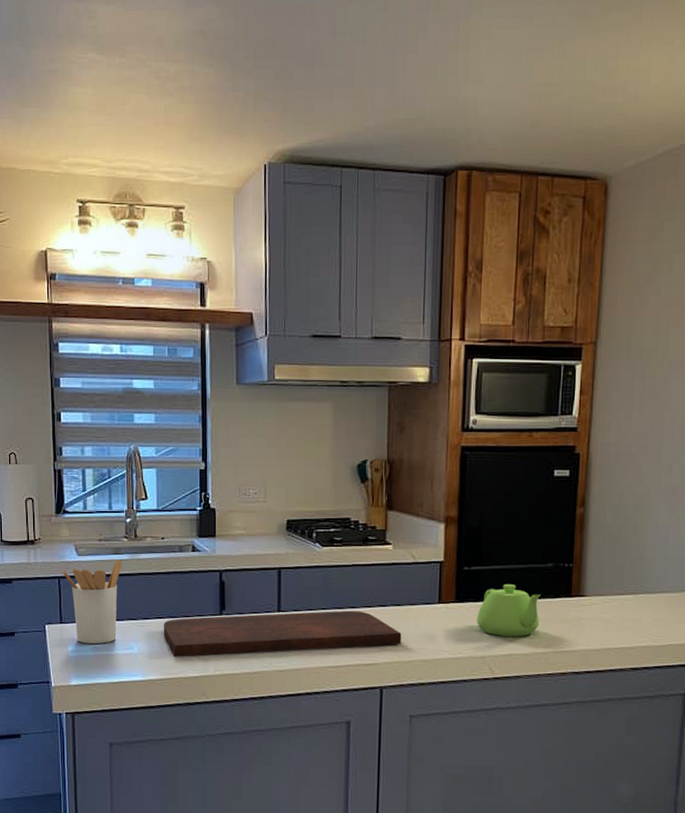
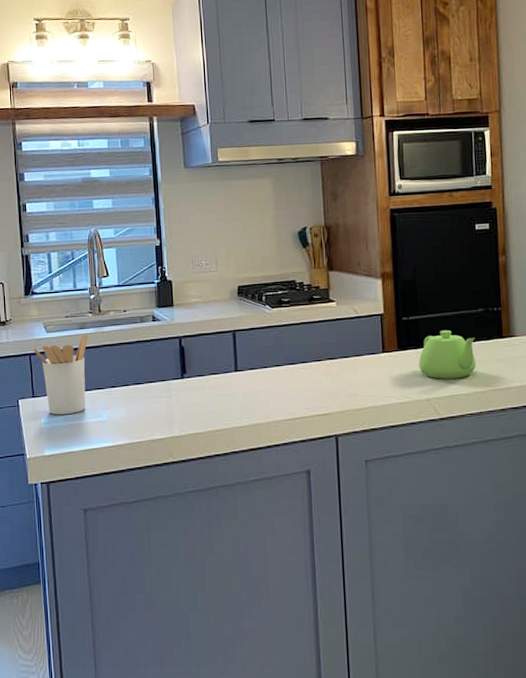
cutting board: present [163,610,402,657] -> none [129,365,352,421]

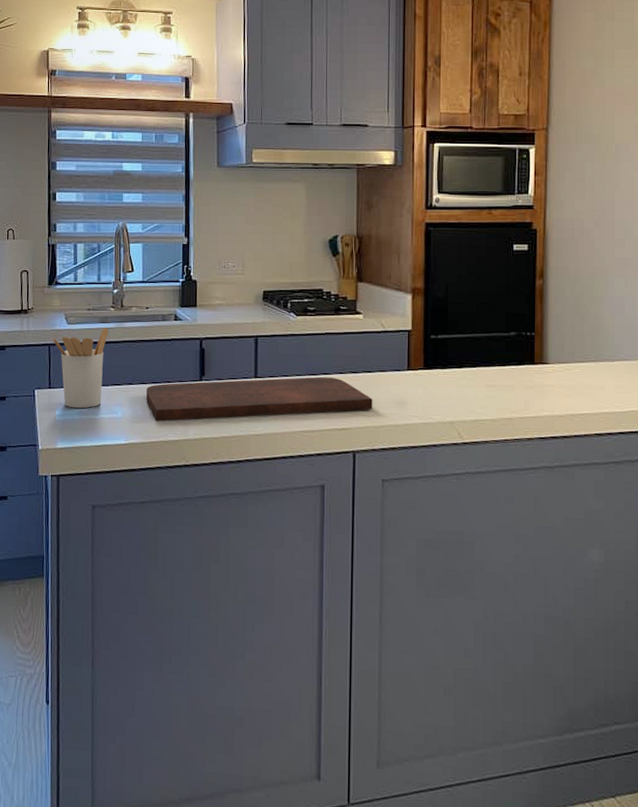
cutting board: none [129,365,352,421] -> present [146,376,373,421]
teapot: present [418,329,477,379] -> none [444,351,505,403]

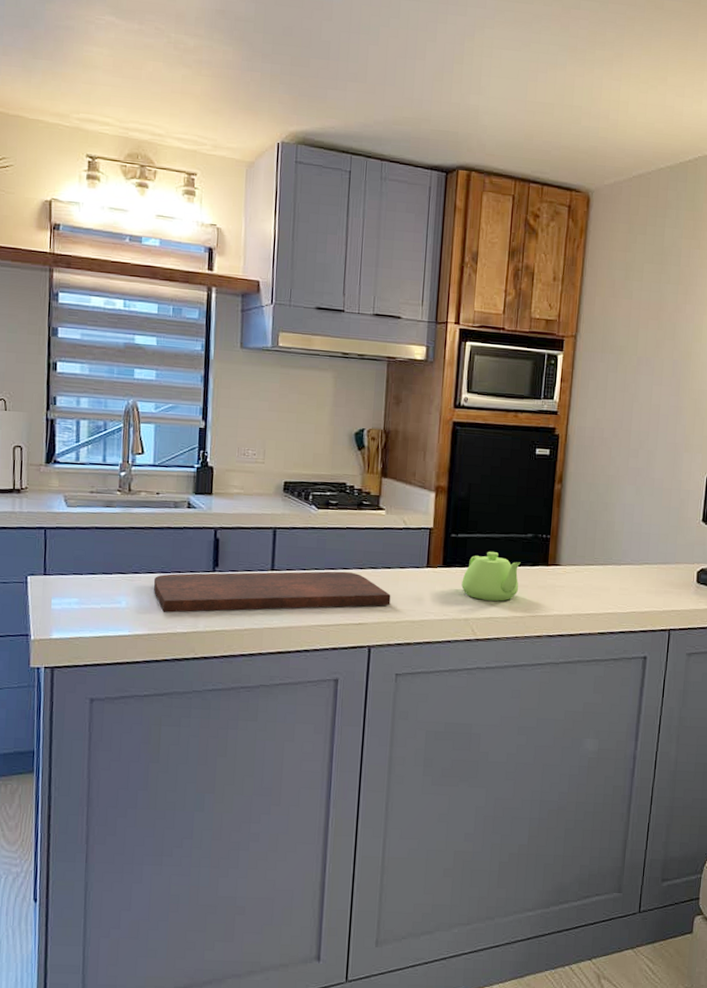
utensil holder: present [52,328,108,409] -> none [49,512,113,597]
teapot: none [444,351,505,403] -> present [461,551,521,601]

